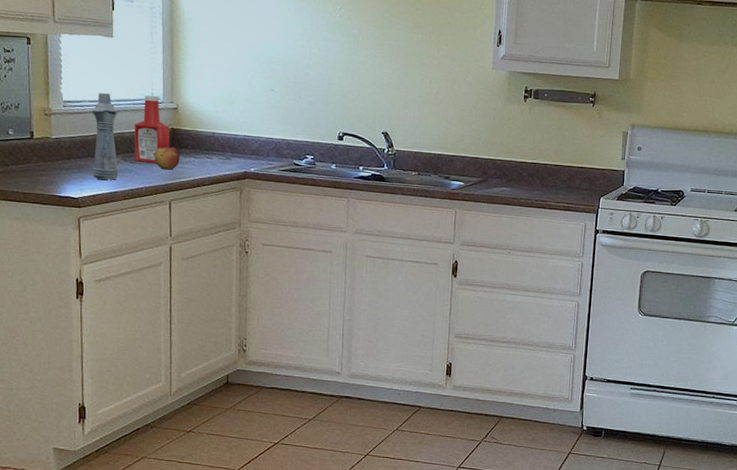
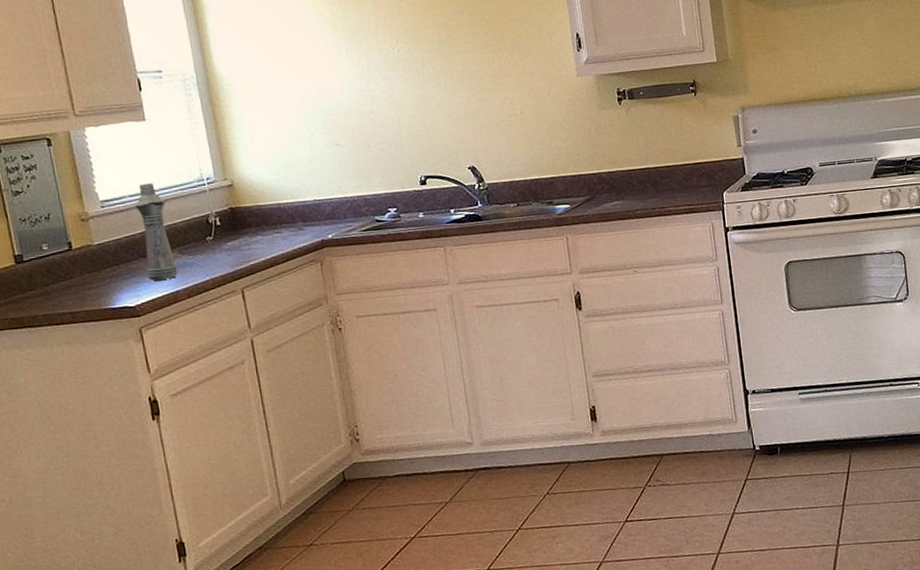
ketchup bottle: present [134,95,170,163] -> none [186,175,232,253]
apple: present [154,146,180,170] -> none [215,228,246,256]

